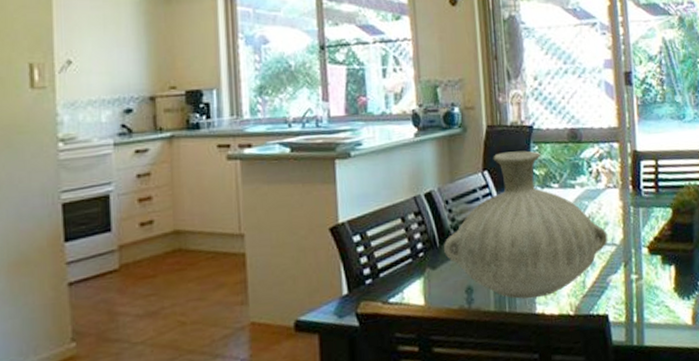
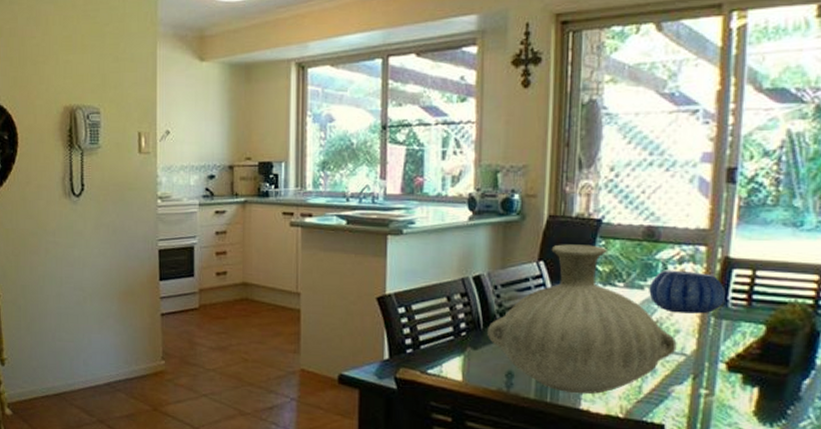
decorative bowl: none [579,166,639,207] -> present [649,270,725,314]

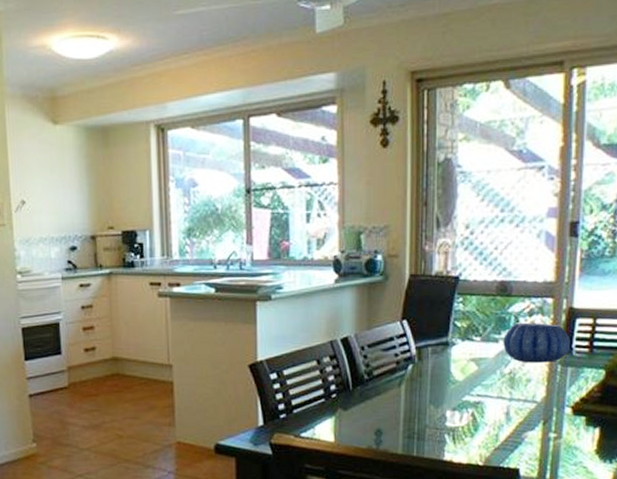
vase: present [488,244,677,395] -> none [357,302,529,446]

